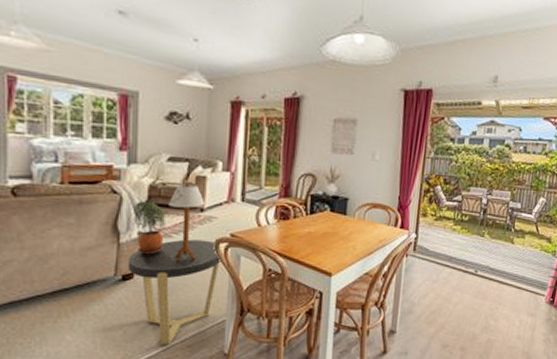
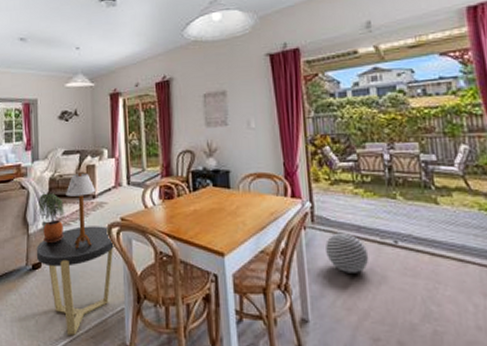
decorative ball: none [420,261,454,295] -> present [325,232,369,273]

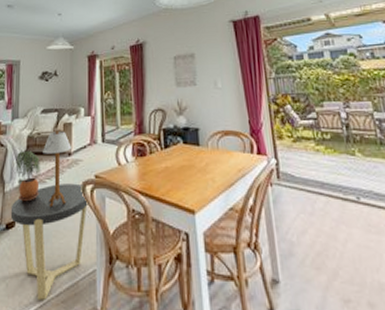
decorative ball: present [325,232,369,273] -> none [292,189,334,231]

